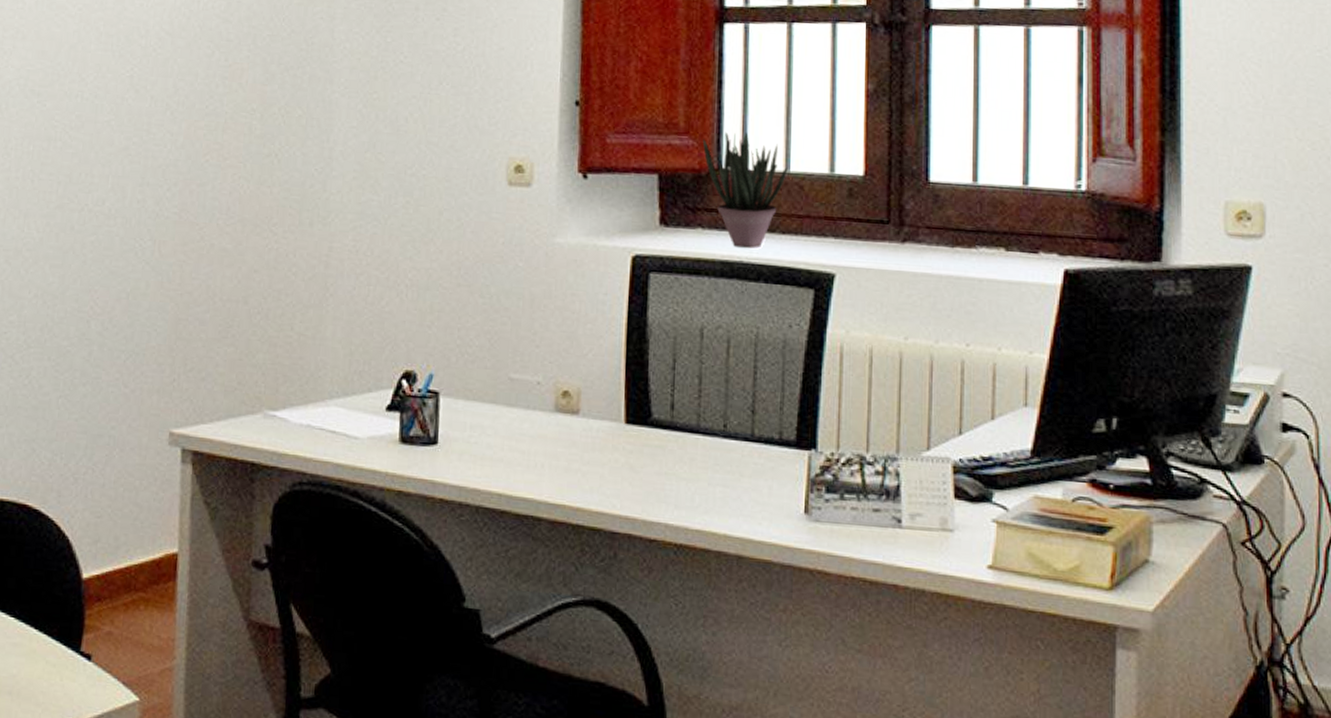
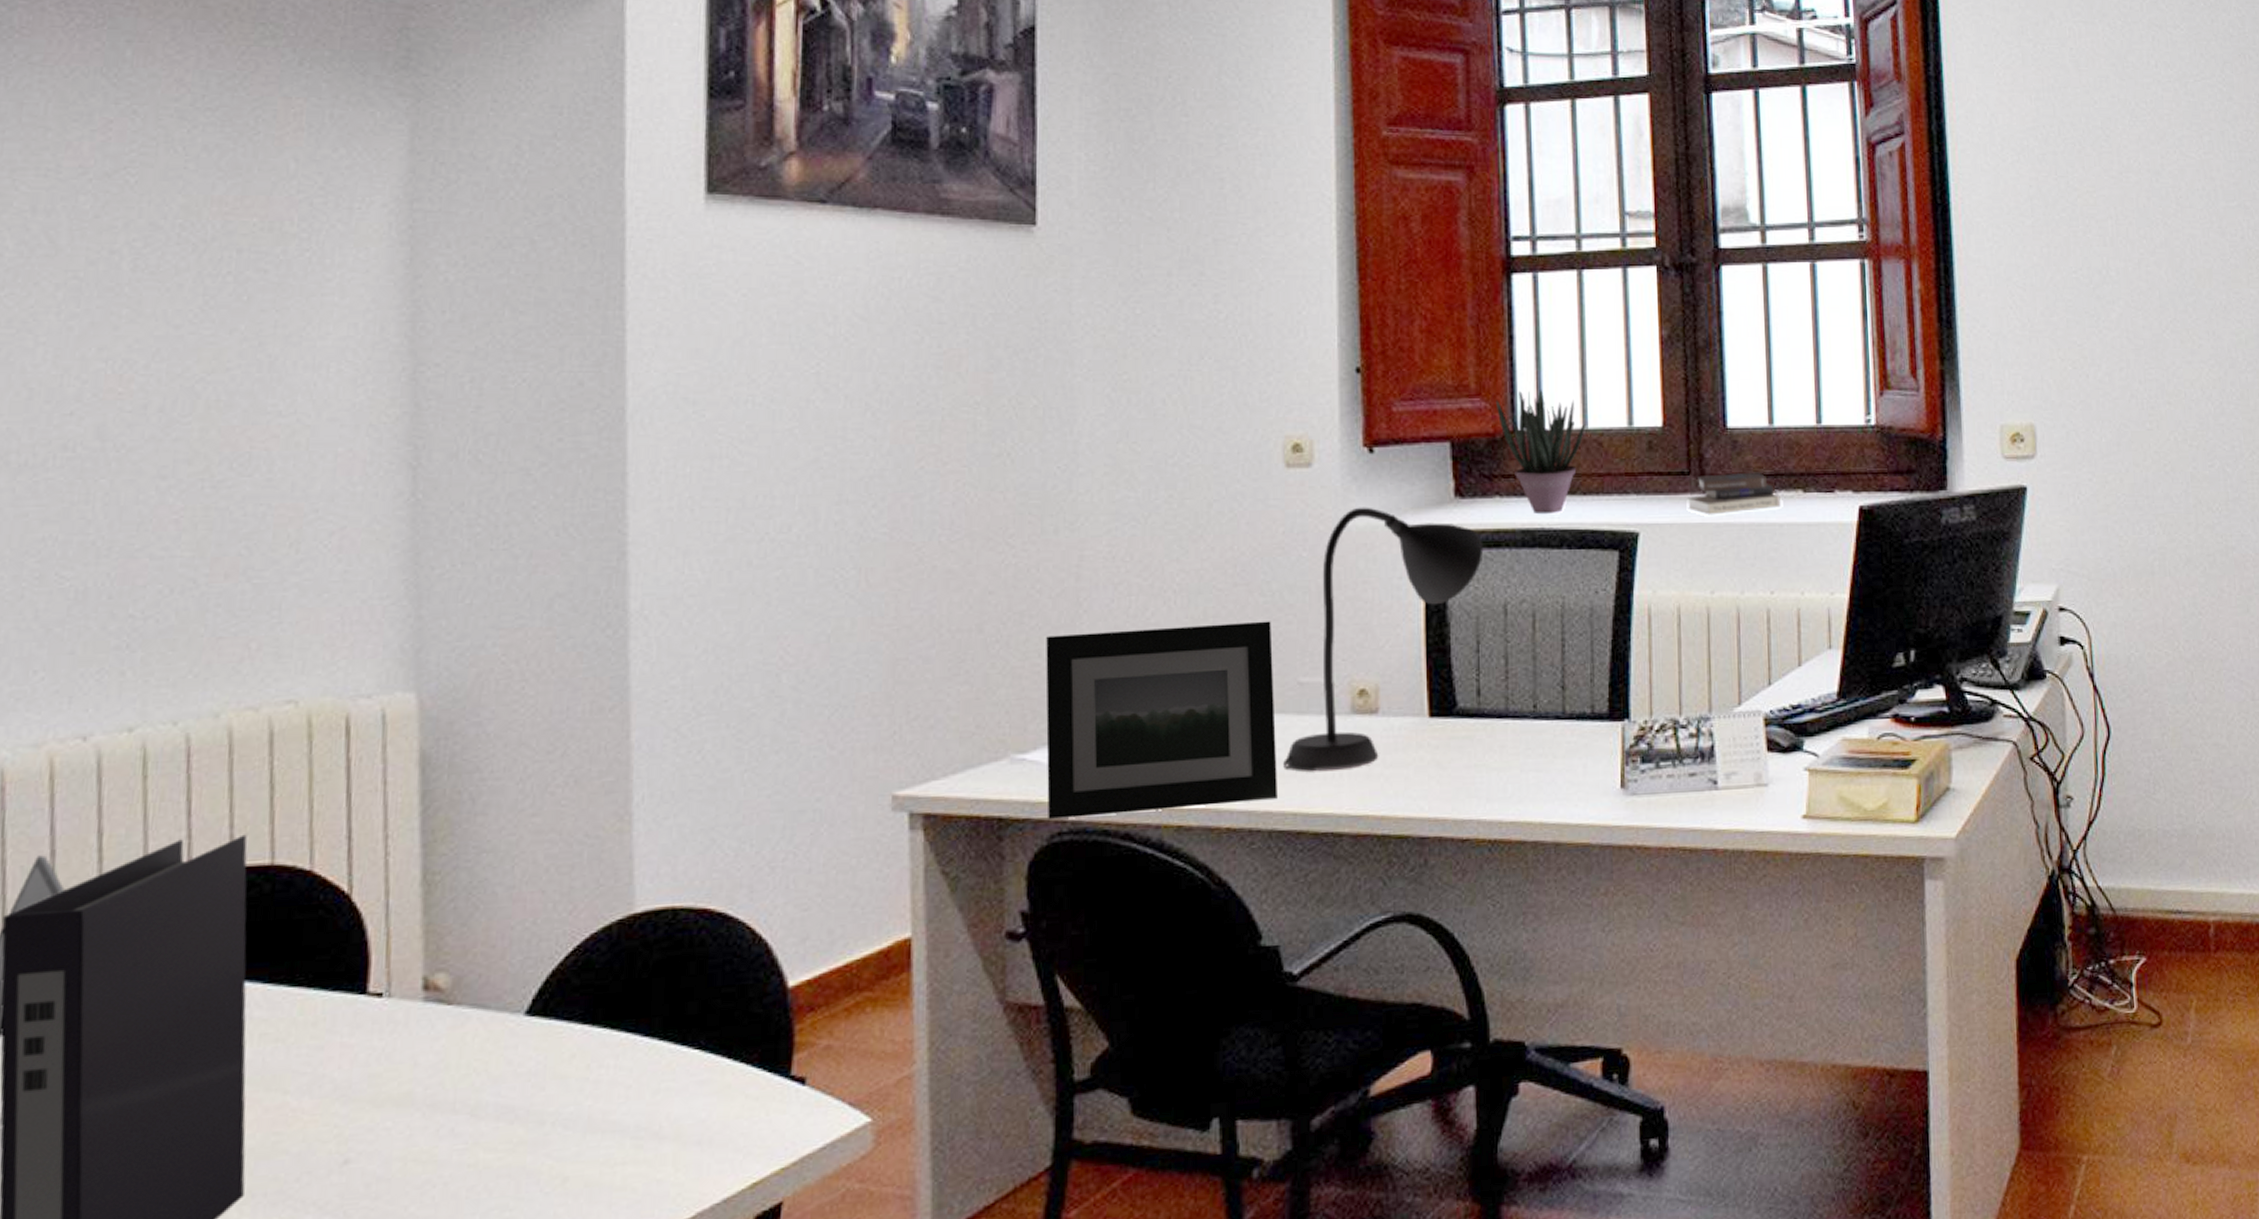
picture frame: none [291,313,489,480] -> present [1045,621,1277,820]
desk lamp: none [492,226,684,461] -> present [1283,507,1484,771]
books: none [885,225,981,265] -> present [1688,472,1781,515]

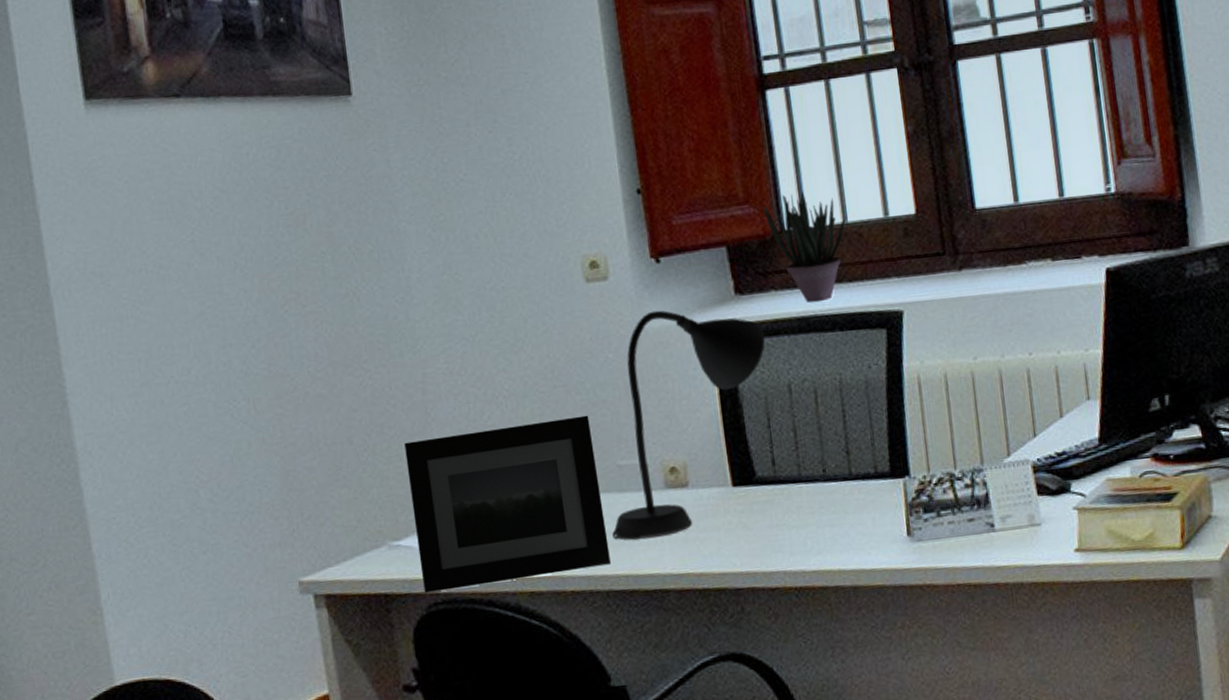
books: present [1688,472,1781,515] -> none [945,246,1032,290]

